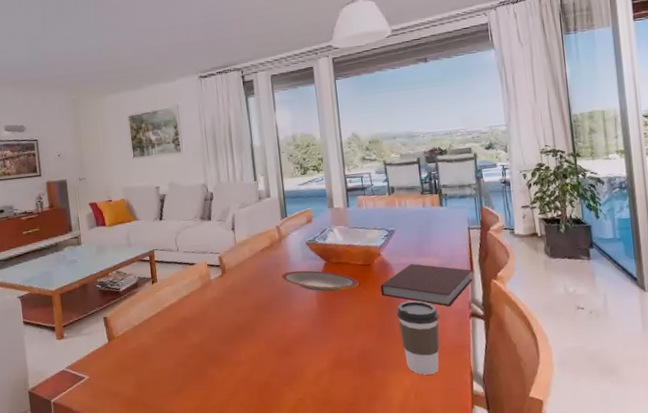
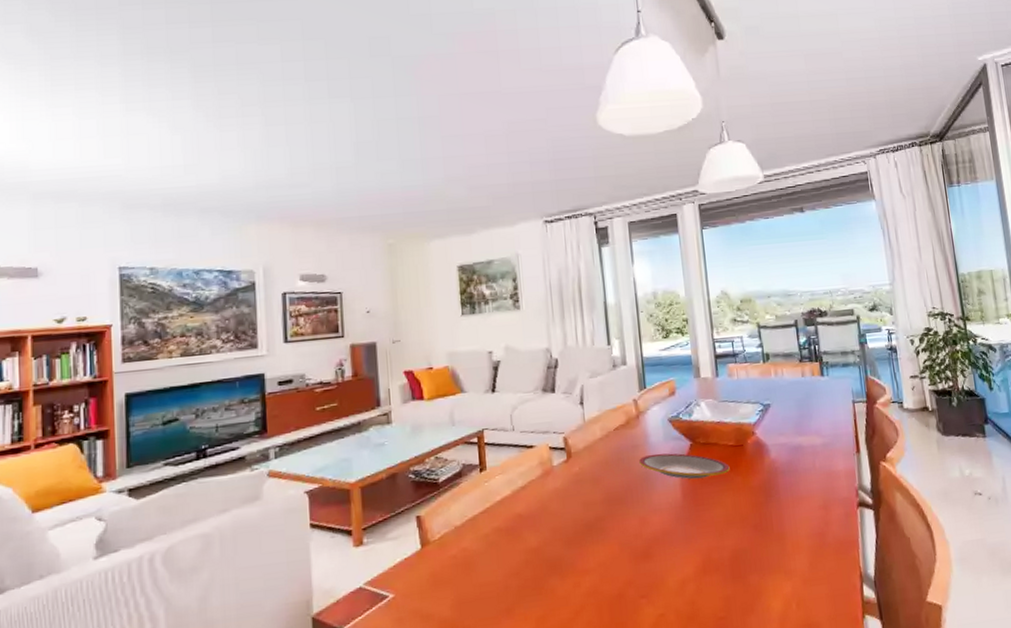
notebook: present [380,263,473,307] -> none [755,443,860,495]
coffee cup: present [397,300,440,375] -> none [774,488,825,579]

